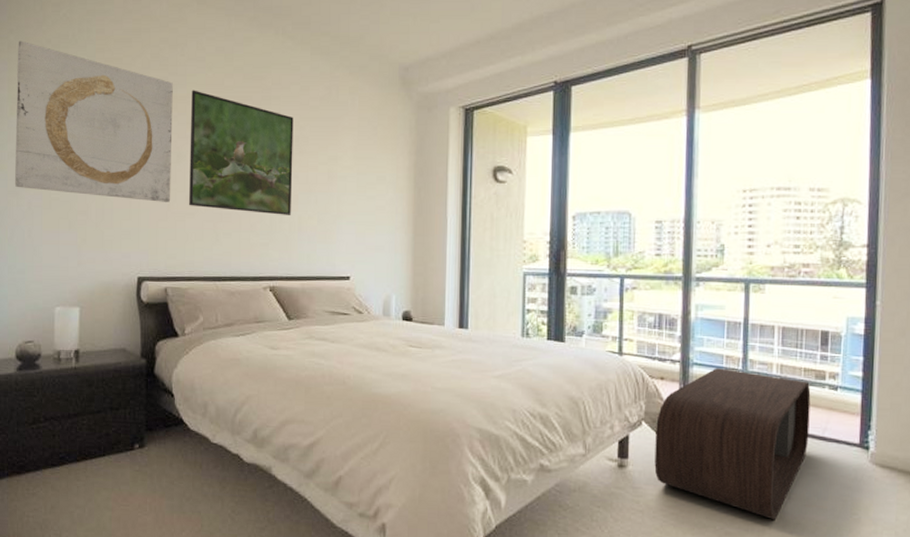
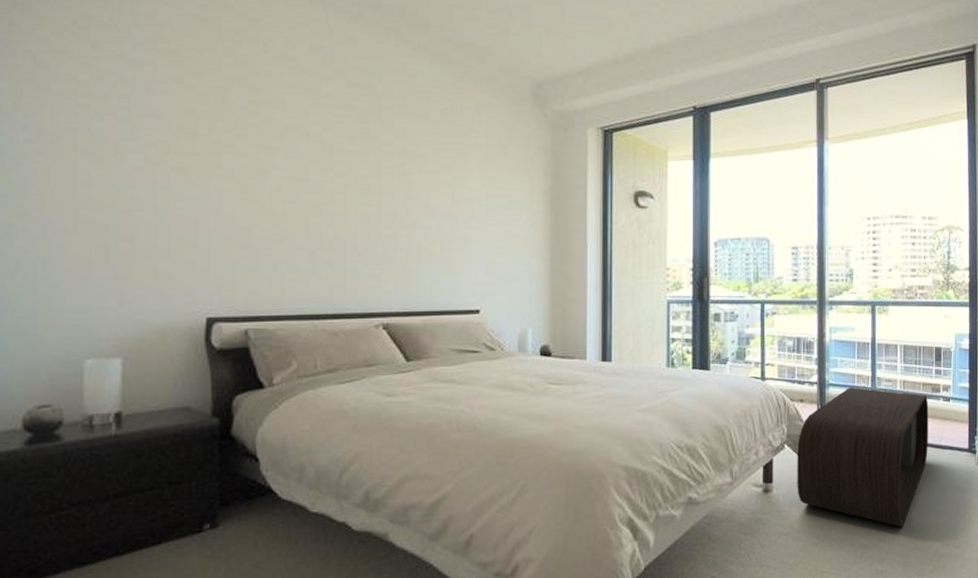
wall art: present [14,40,173,202] -> none [19,17,254,227]
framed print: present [189,90,294,215] -> none [277,94,410,242]

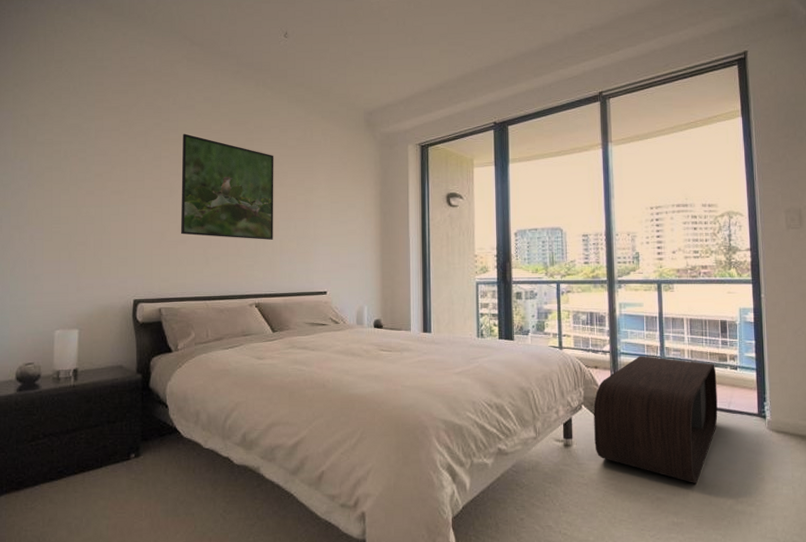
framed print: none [277,94,410,242] -> present [181,133,274,240]

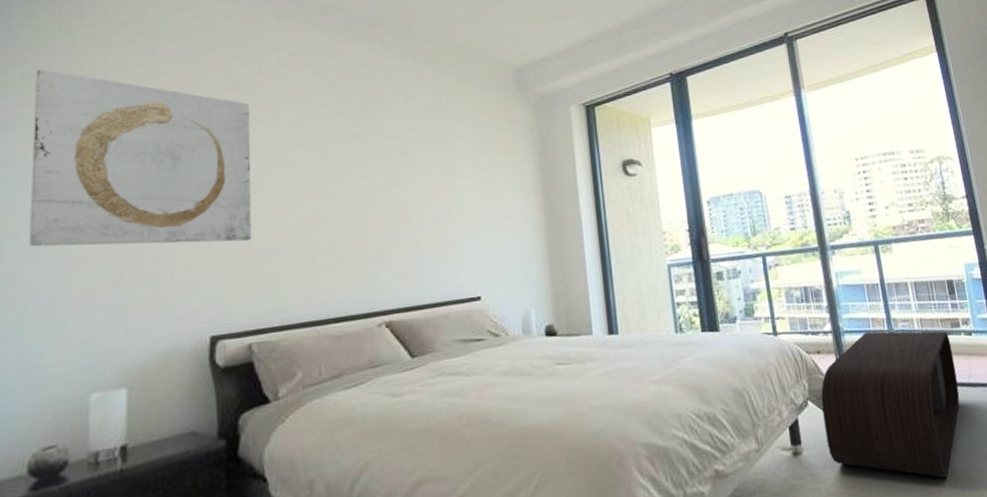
wall art: none [17,93,166,232] -> present [28,69,252,247]
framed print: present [181,133,274,240] -> none [273,109,405,242]

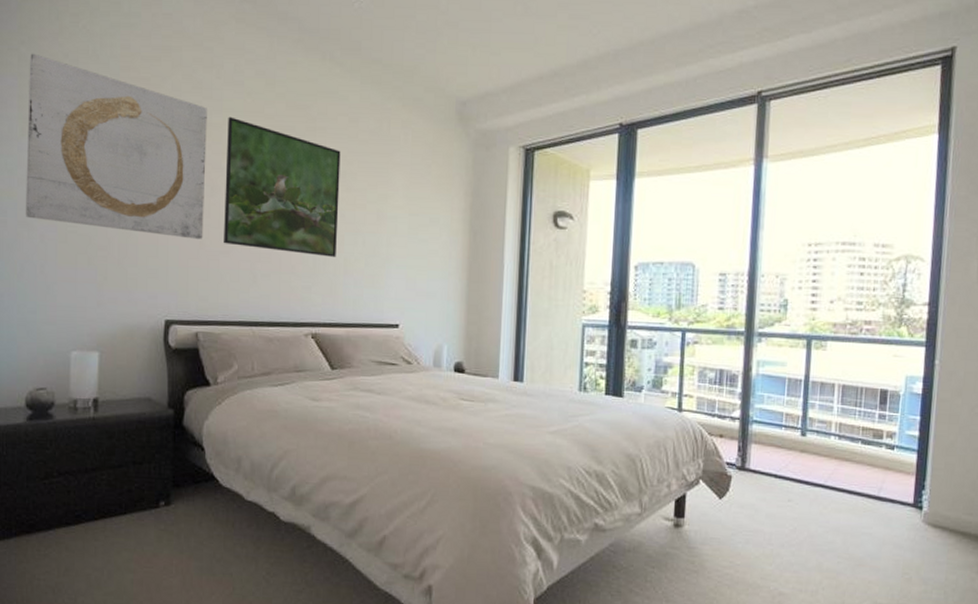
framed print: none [273,109,405,242] -> present [224,116,341,257]
coffee table: present [821,331,960,479] -> none [710,426,868,581]

